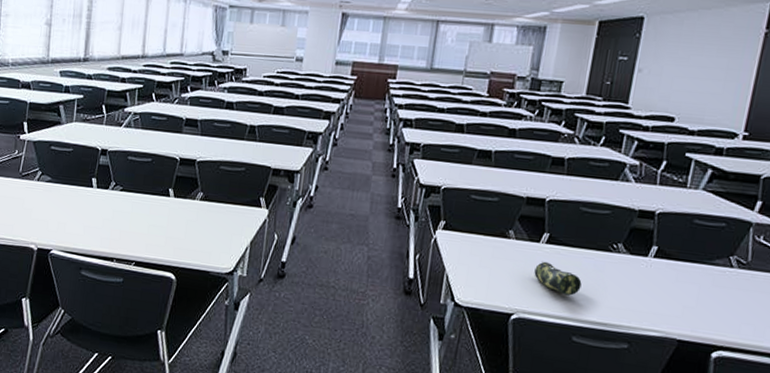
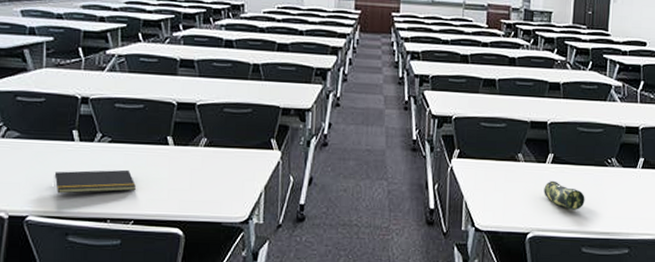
notepad: none [74,213,139,236] -> present [54,169,136,194]

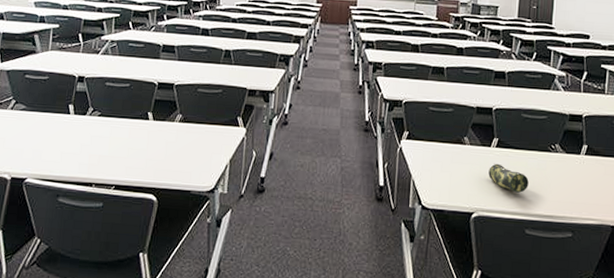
notepad: present [54,169,136,194] -> none [50,140,119,160]

